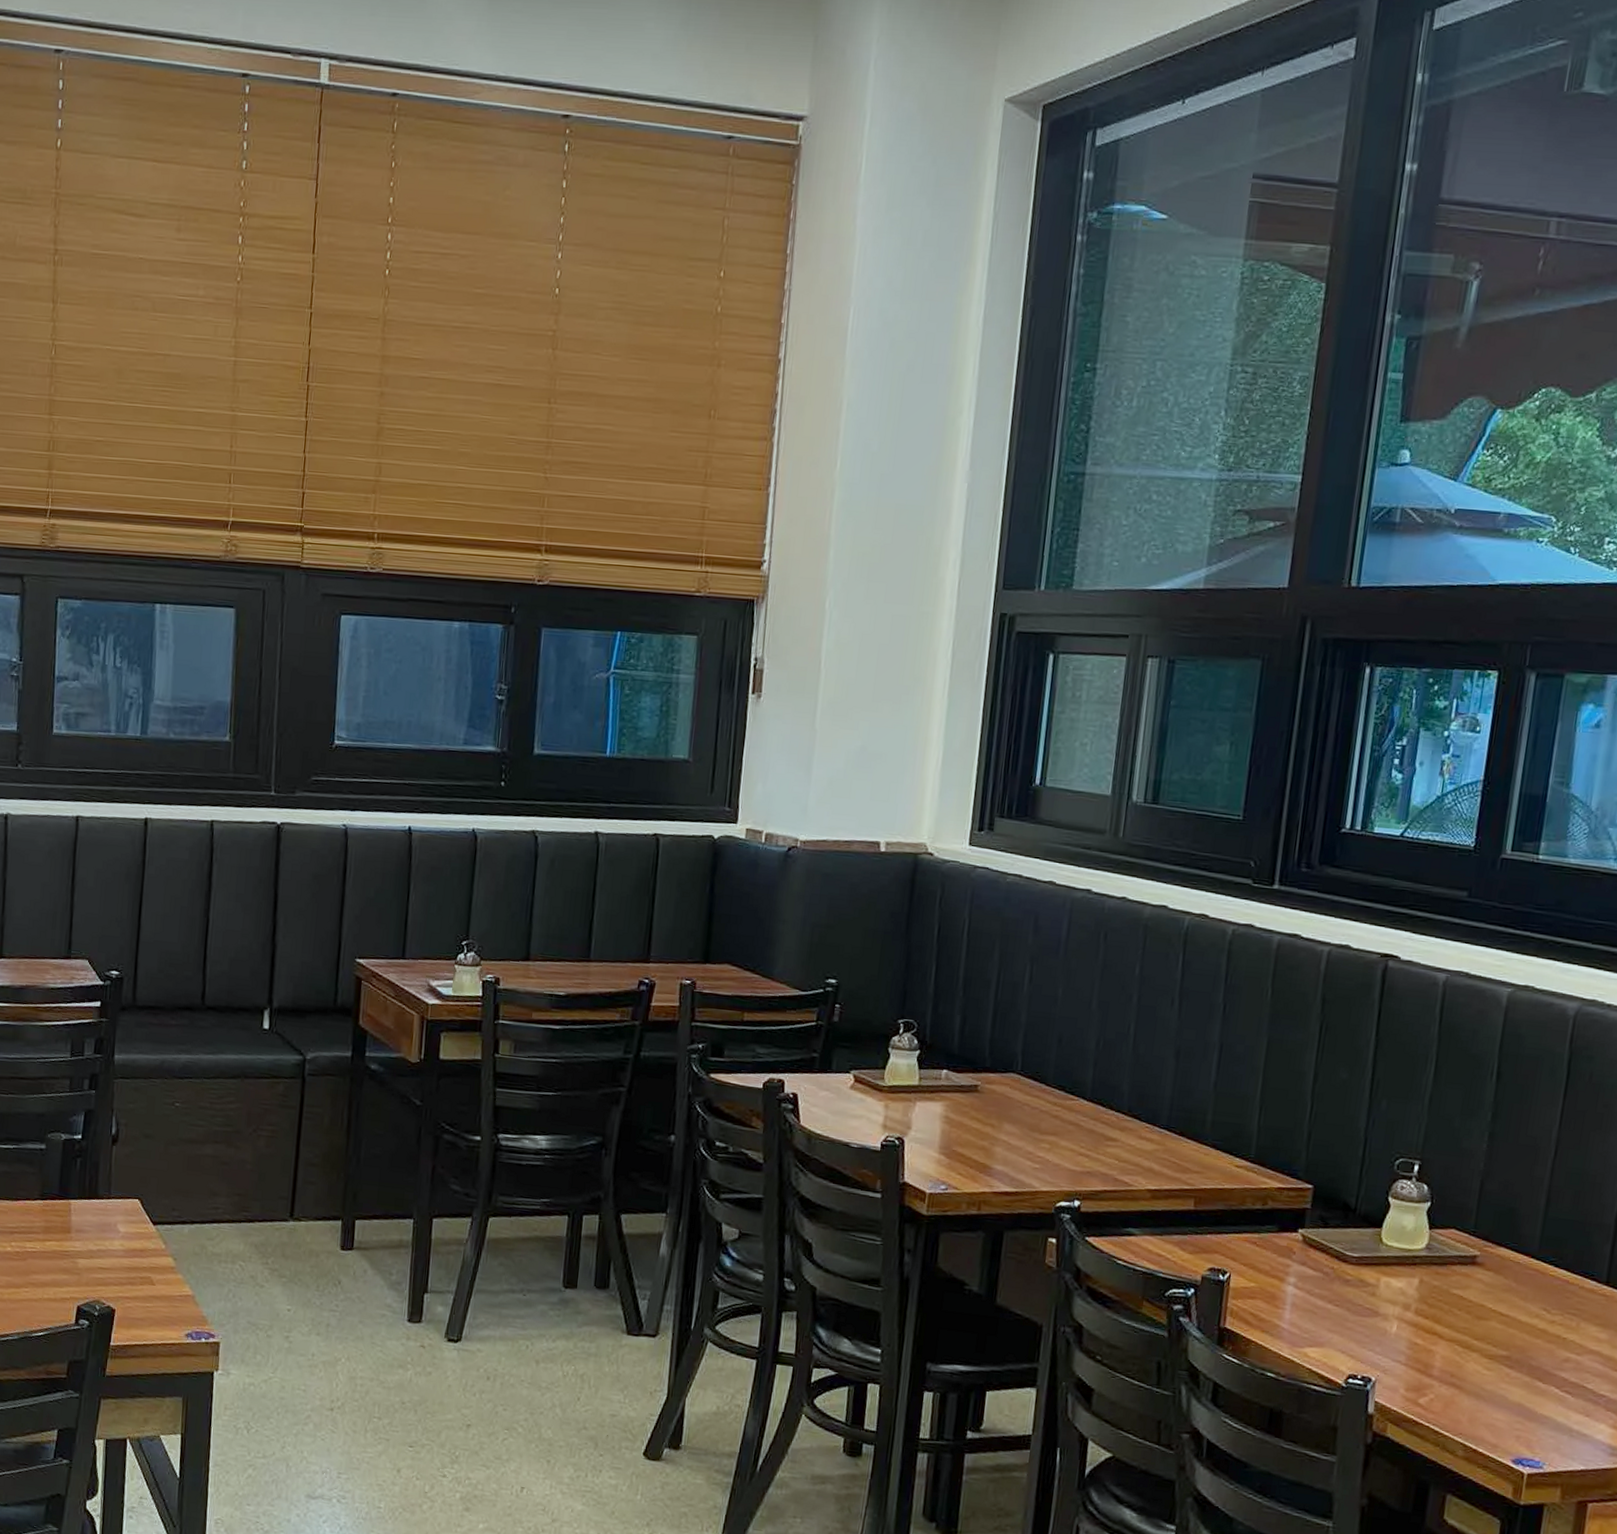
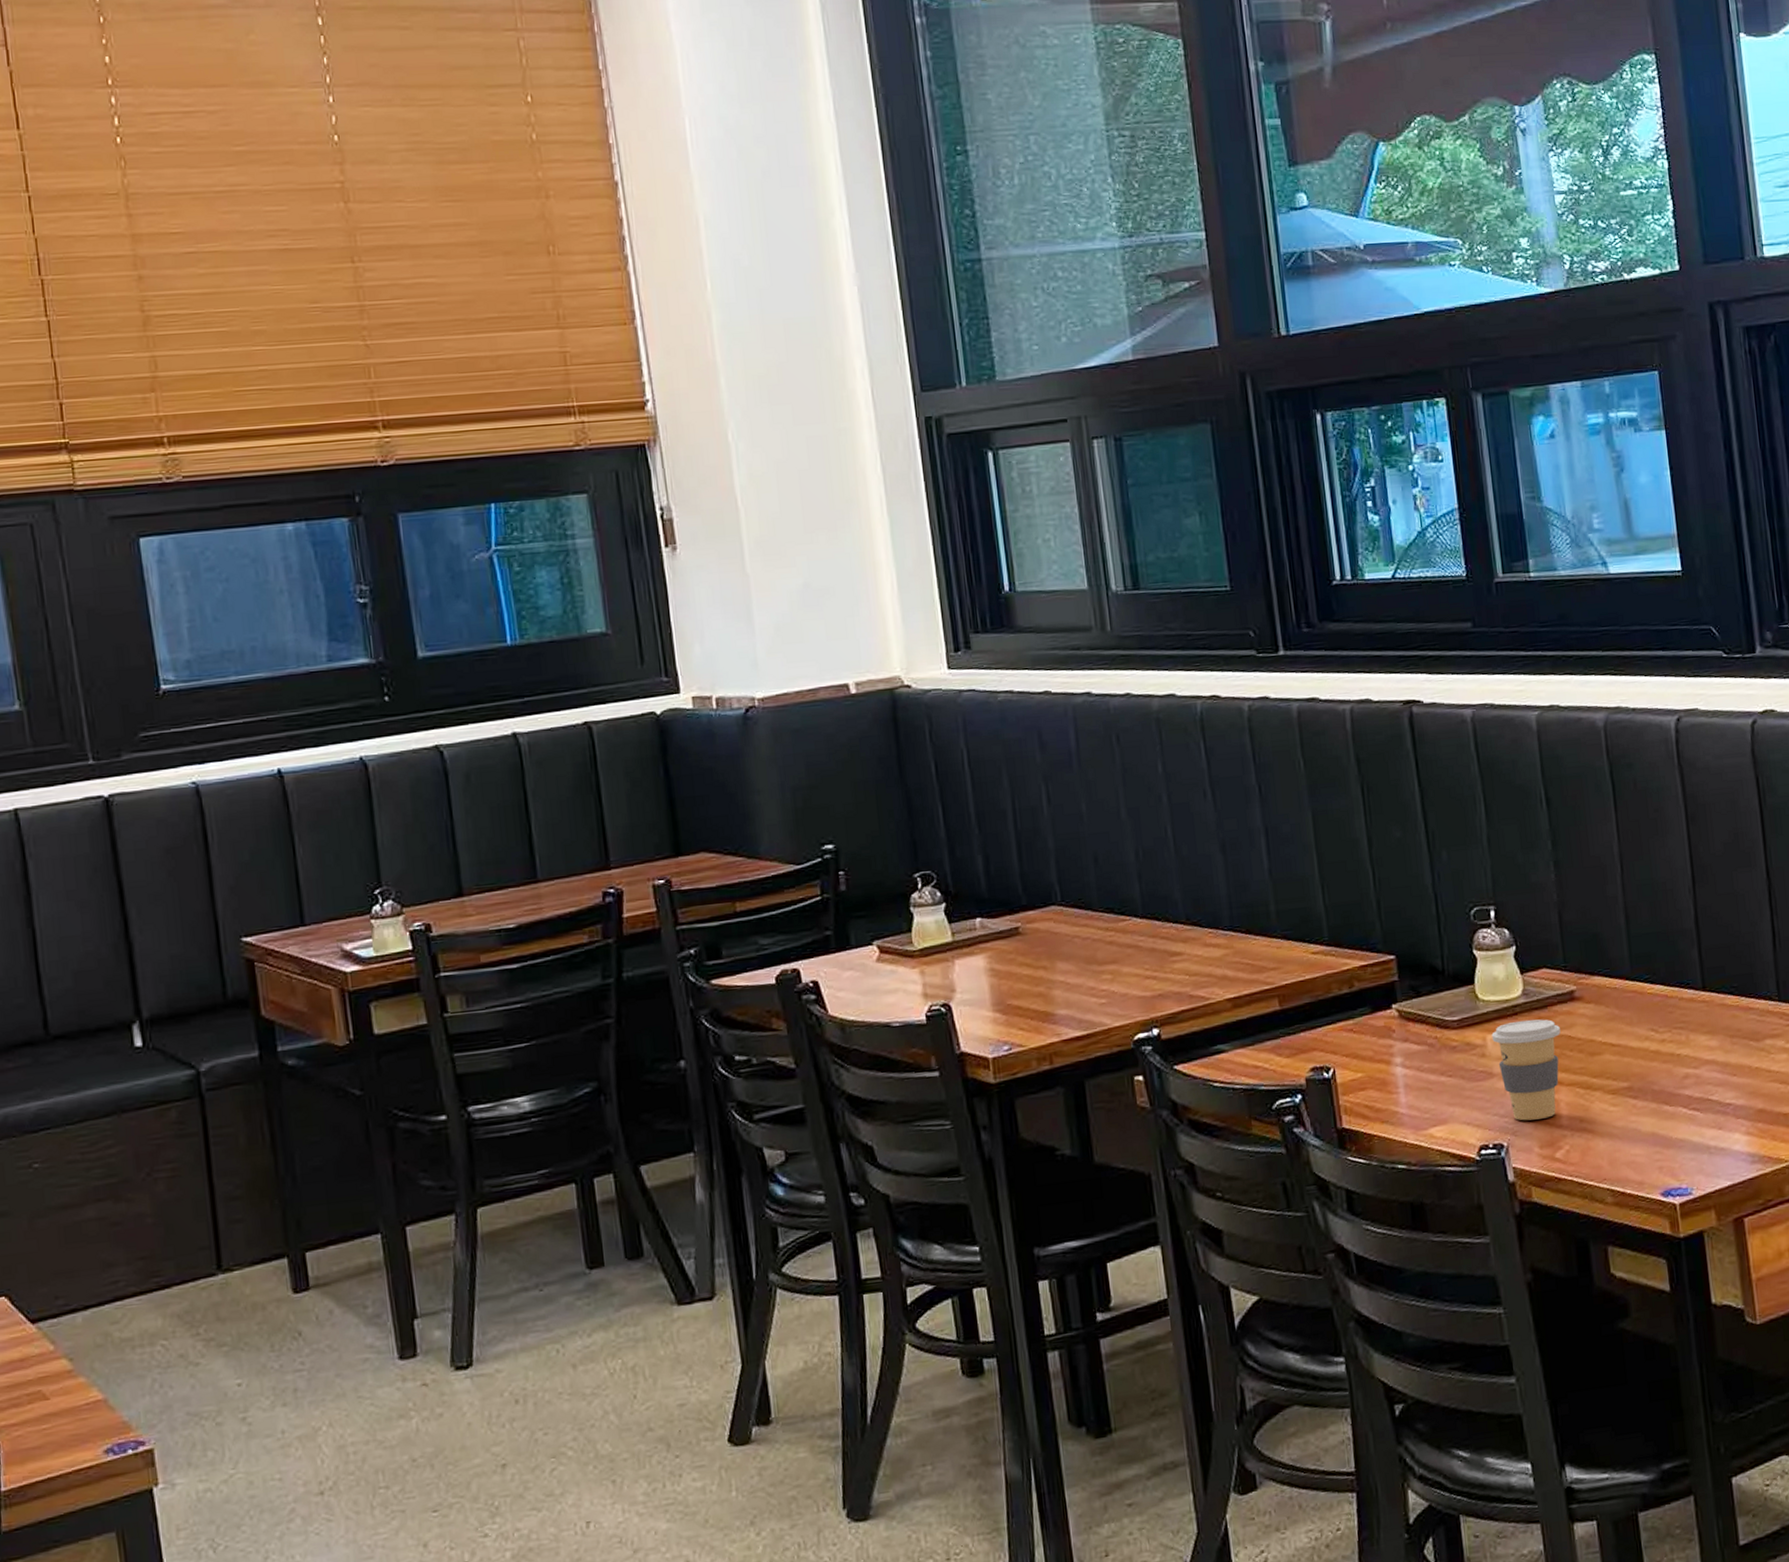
coffee cup: none [1385,1270,1454,1365] -> present [1491,1019,1561,1121]

